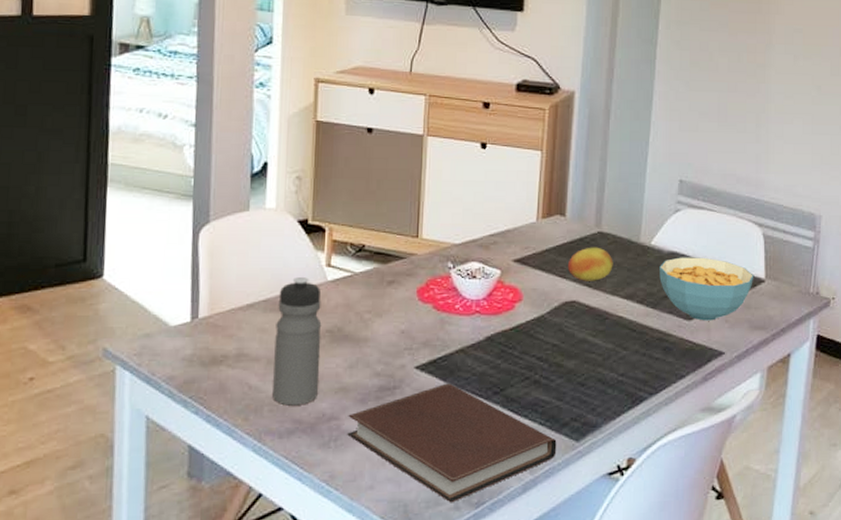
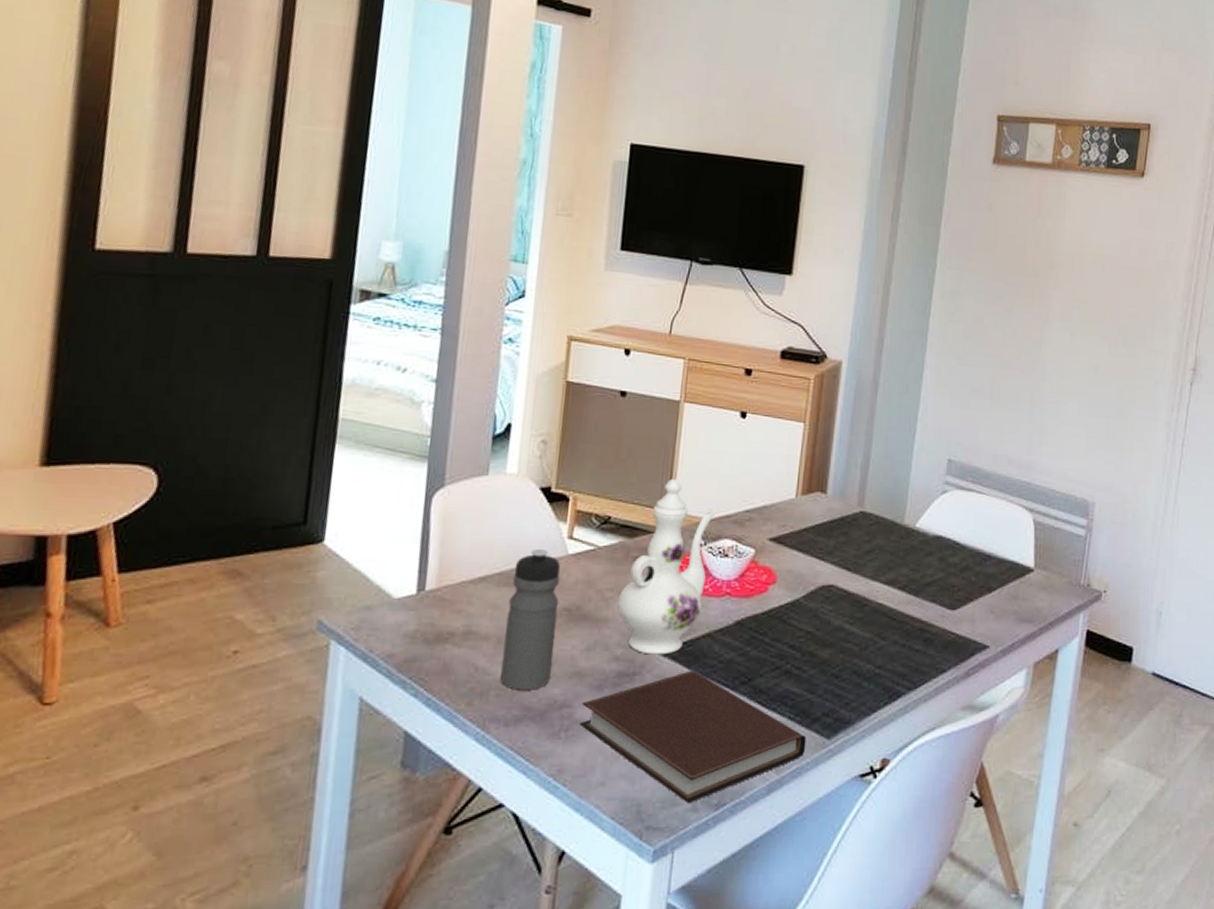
ewer: none [375,208,463,370] -> present [617,479,717,655]
fruit: present [567,247,613,281] -> none [826,527,875,564]
cereal bowl: present [659,257,755,321] -> none [923,541,1023,611]

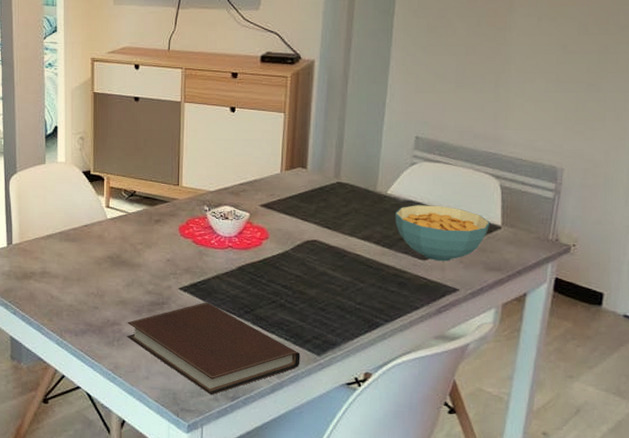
water bottle: present [500,549,560,690] -> none [69,216,104,313]
ewer: present [617,479,717,655] -> none [146,162,216,290]
cereal bowl: none [923,541,1023,611] -> present [395,205,491,261]

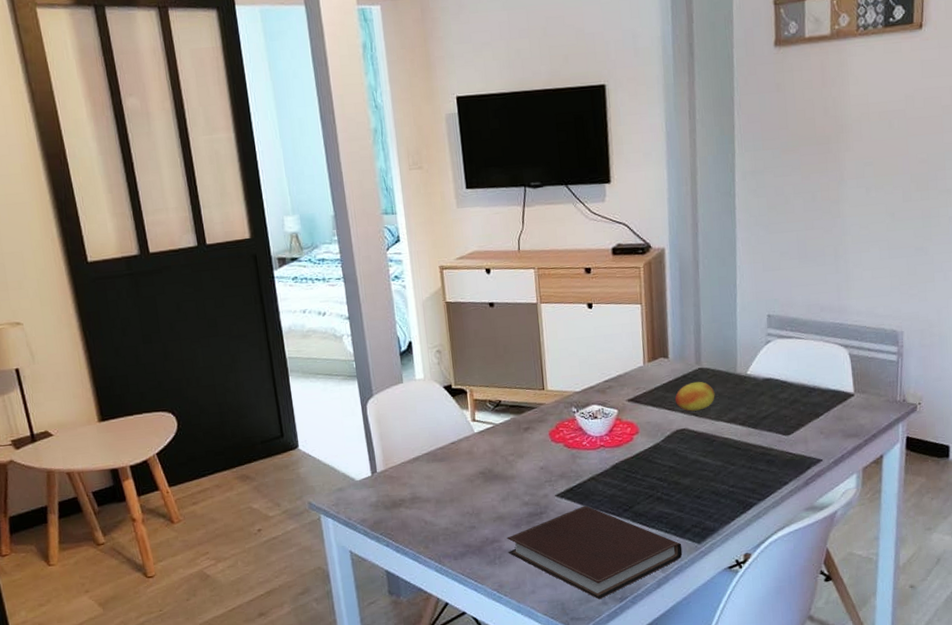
fruit: none [309,195,351,224] -> present [675,381,715,412]
cereal bowl: present [395,205,491,261] -> none [757,380,844,435]

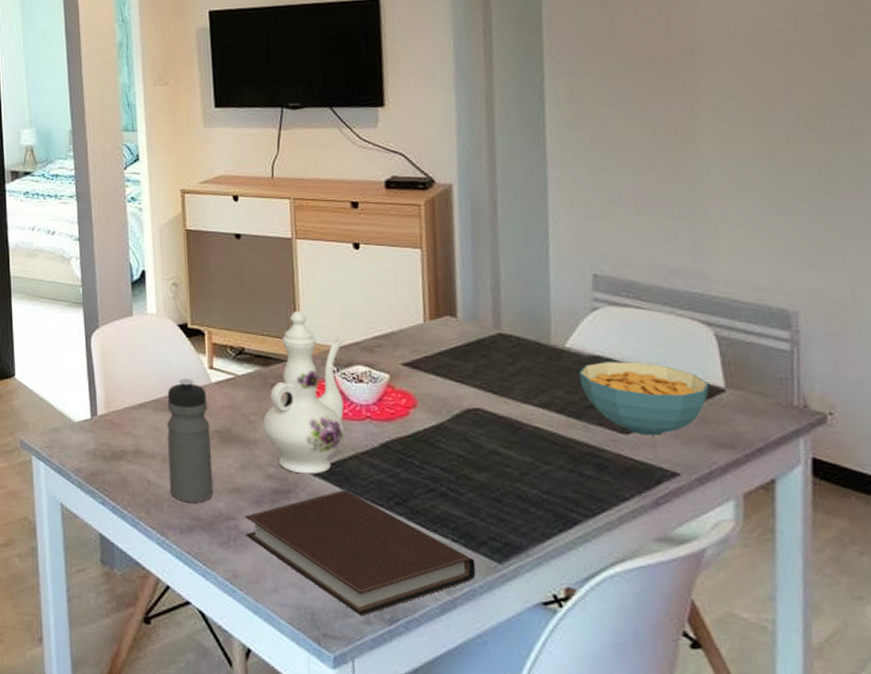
water bottle: none [437,432,480,534] -> present [167,379,213,503]
ewer: none [518,365,584,498] -> present [262,311,344,475]
fruit: present [675,381,715,412] -> none [465,350,521,387]
cereal bowl: none [757,380,844,435] -> present [579,361,710,436]

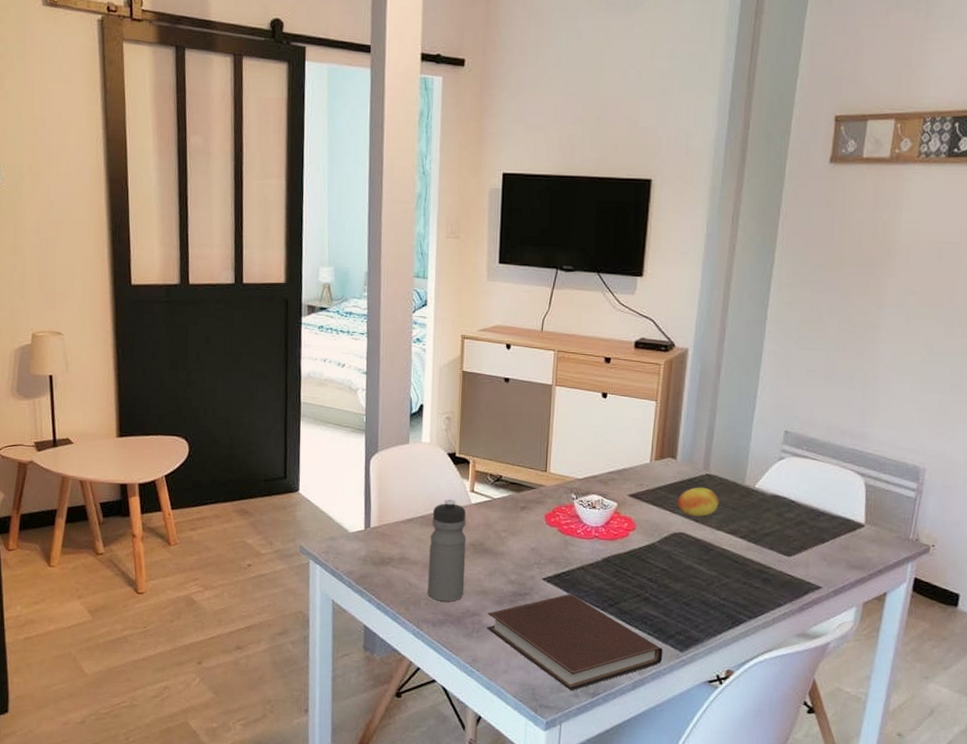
ewer: present [262,311,344,475] -> none [510,447,585,581]
fruit: none [465,350,521,387] -> present [677,487,719,517]
cereal bowl: present [579,361,710,436] -> none [762,500,855,558]

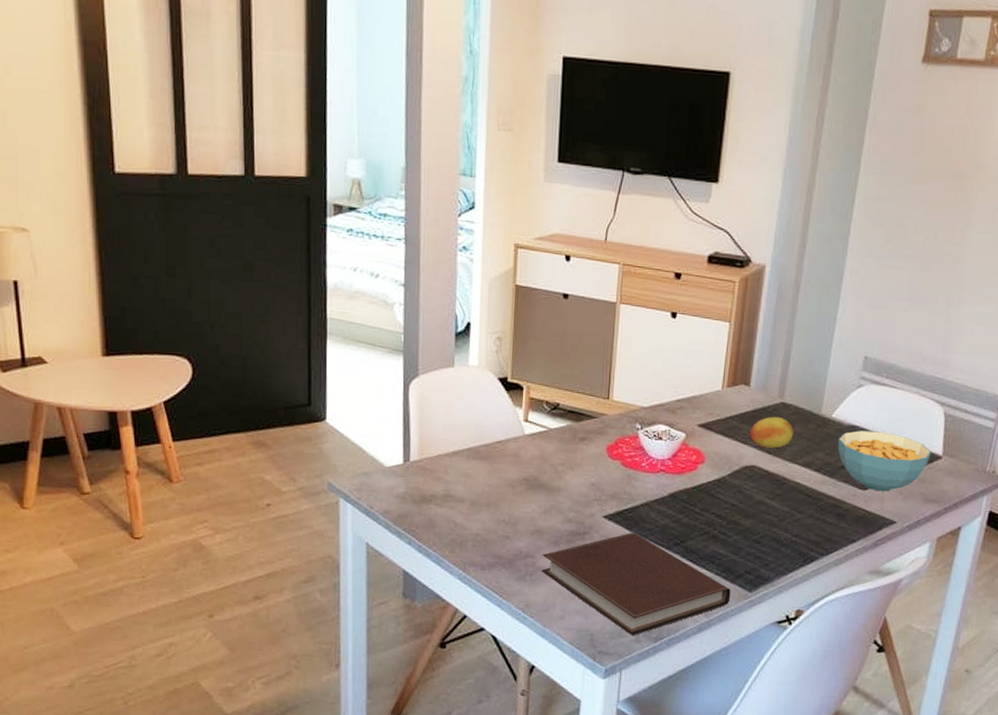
water bottle: present [428,500,467,602] -> none [476,430,520,543]
cereal bowl: none [762,500,855,558] -> present [838,430,932,492]

